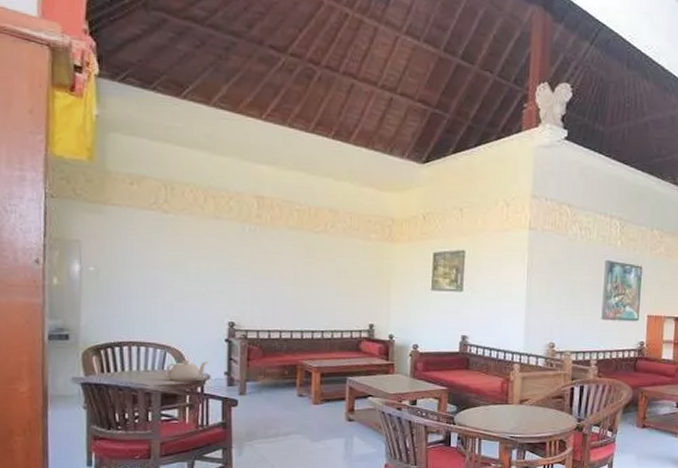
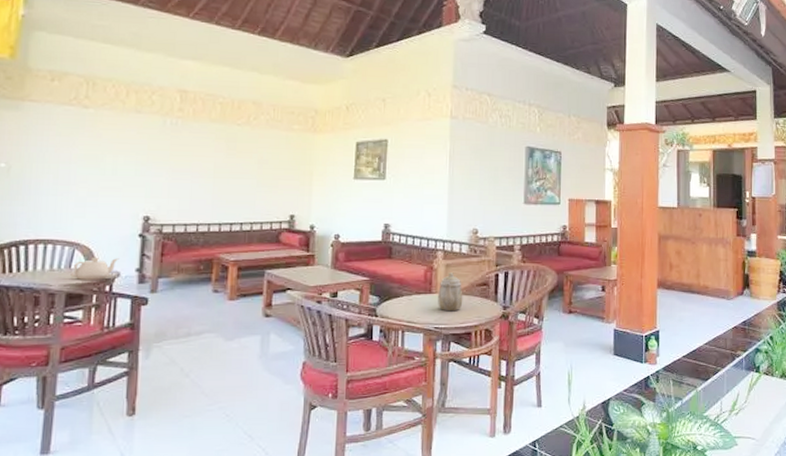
teapot: none [514,385,539,422] -> present [438,272,463,312]

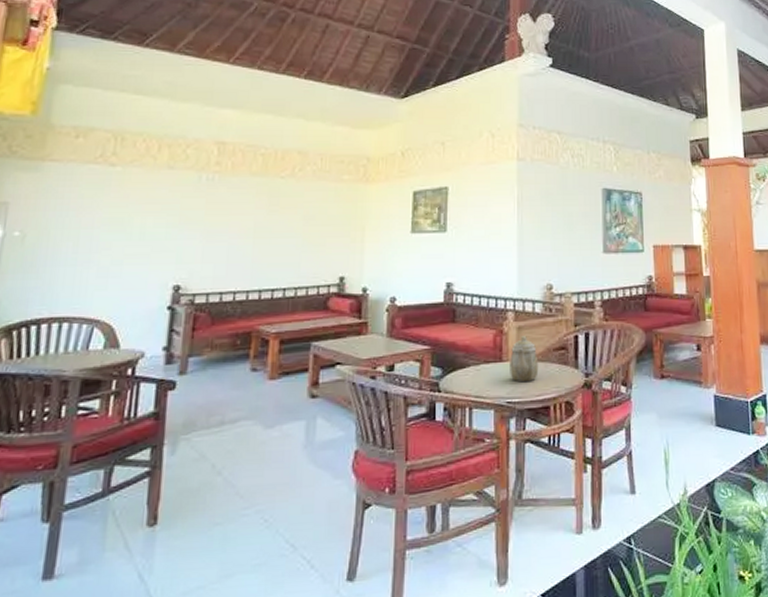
teapot: present [70,257,120,281] -> none [87,335,145,364]

